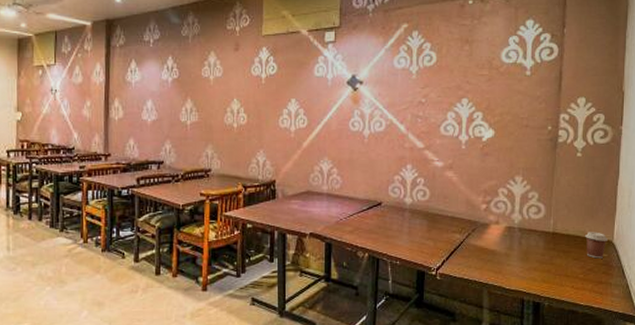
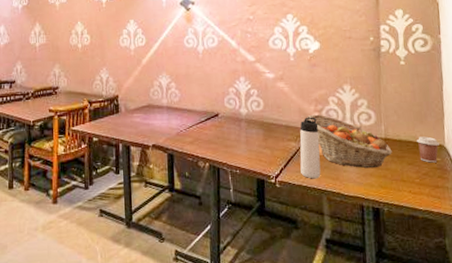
thermos bottle: none [463,208,485,272] -> present [300,117,321,179]
fruit basket: none [474,206,559,263] -> present [307,114,392,169]

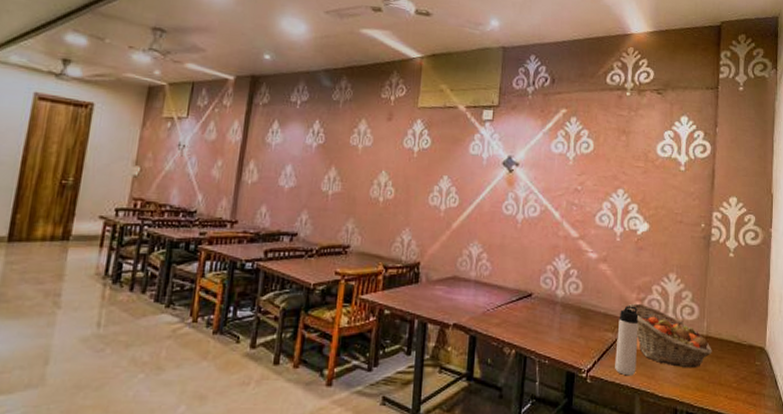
coffee cup: present [417,136,439,163] -> none [738,337,760,367]

